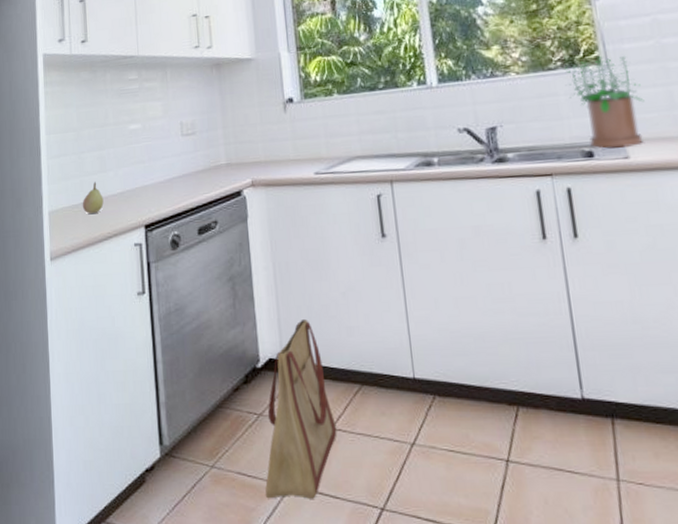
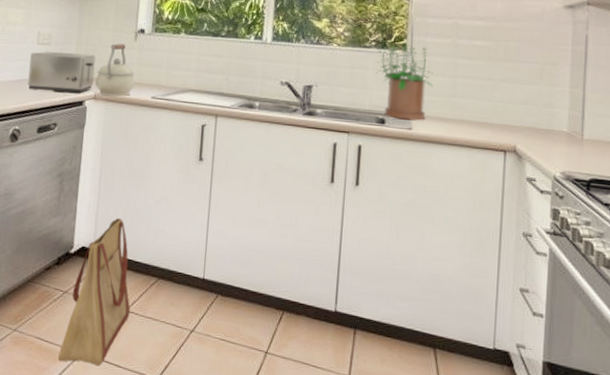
toaster: none [177,136,248,188] -> present [28,51,96,93]
kettle: none [249,118,294,181] -> present [95,43,136,97]

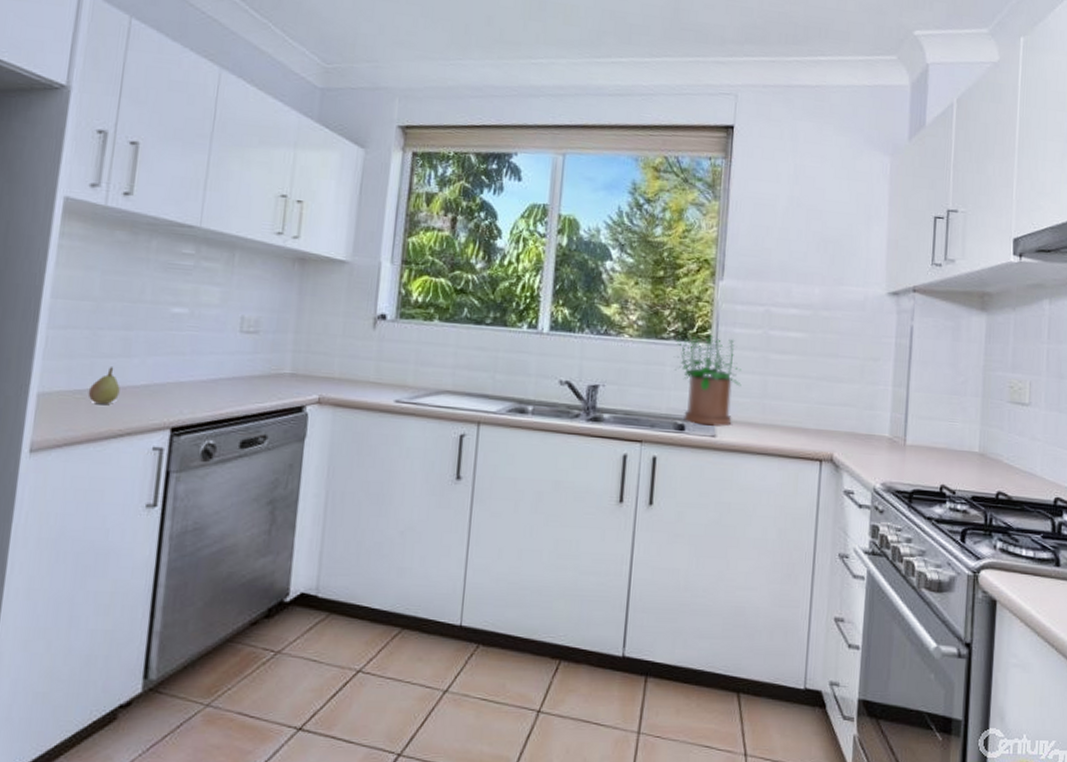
toaster: present [28,51,96,93] -> none [226,341,321,396]
shopping bag: present [57,217,131,366] -> none [267,554,366,743]
kettle: present [95,43,136,97] -> none [320,332,374,401]

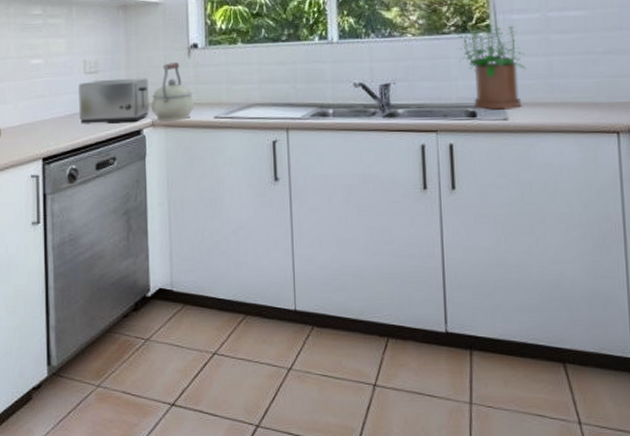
toaster: none [226,341,321,396] -> present [79,78,149,124]
kettle: none [320,332,374,401] -> present [151,62,194,122]

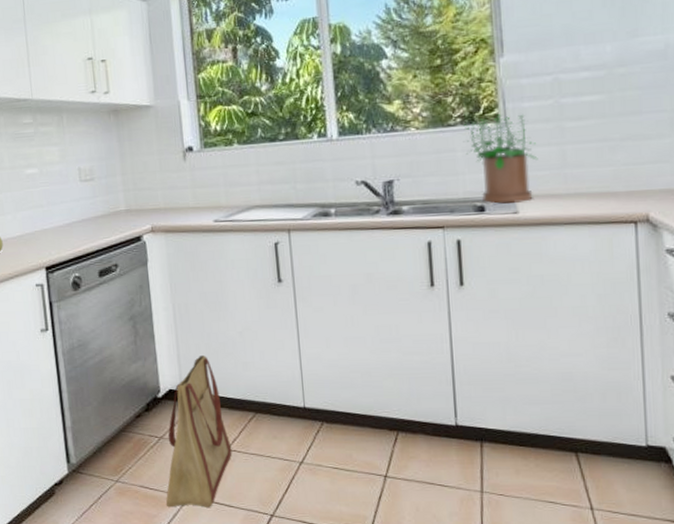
toaster: present [79,78,149,124] -> none [75,183,148,233]
shopping bag: none [147,252,220,416] -> present [165,354,232,508]
kettle: present [151,62,194,122] -> none [149,167,193,228]

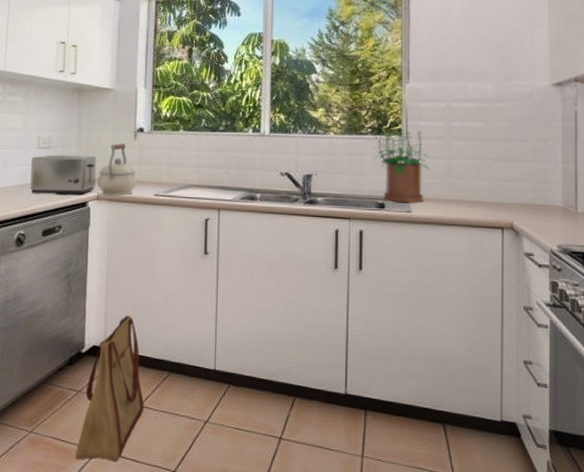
toaster: none [75,183,148,233] -> present [30,154,96,195]
kettle: none [149,167,193,228] -> present [97,143,137,197]

